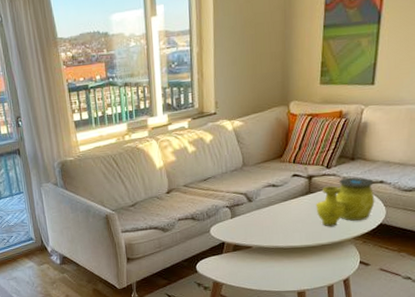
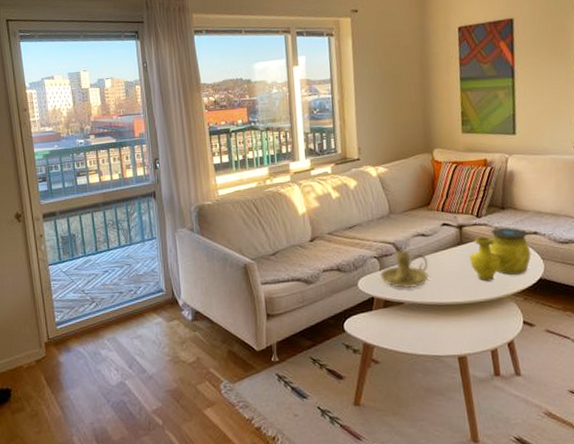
candle holder: none [231,199,276,235] -> present [380,249,429,289]

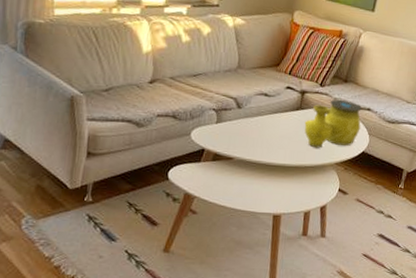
candle holder: present [380,249,429,289] -> none [215,106,265,145]

